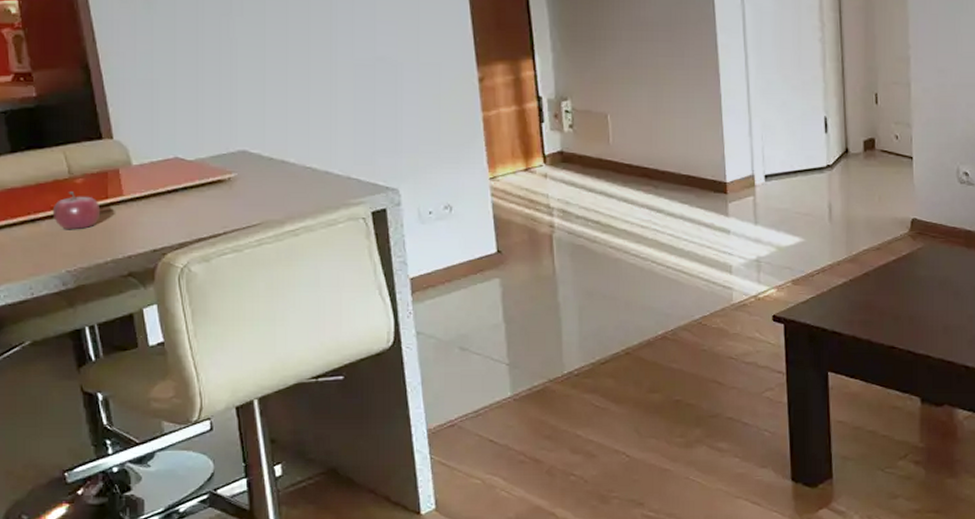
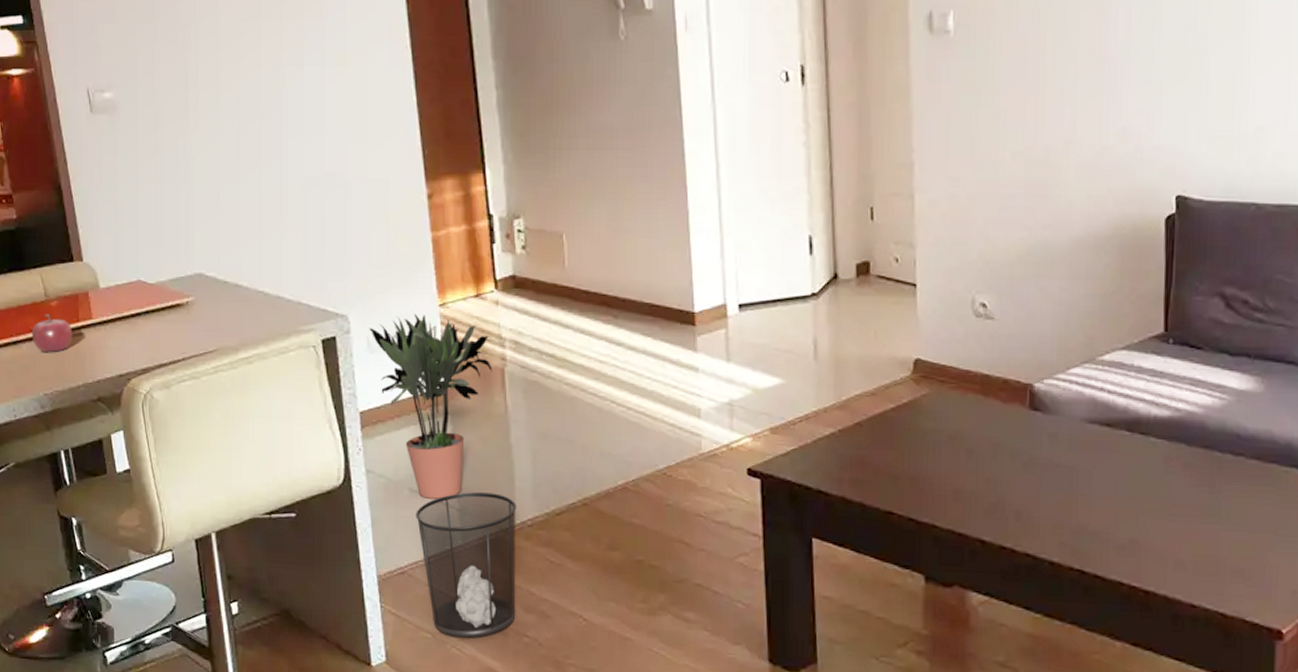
potted plant: none [420,186,541,355] -> present [369,313,493,499]
waste bin: none [466,347,564,482] -> present [416,492,517,639]

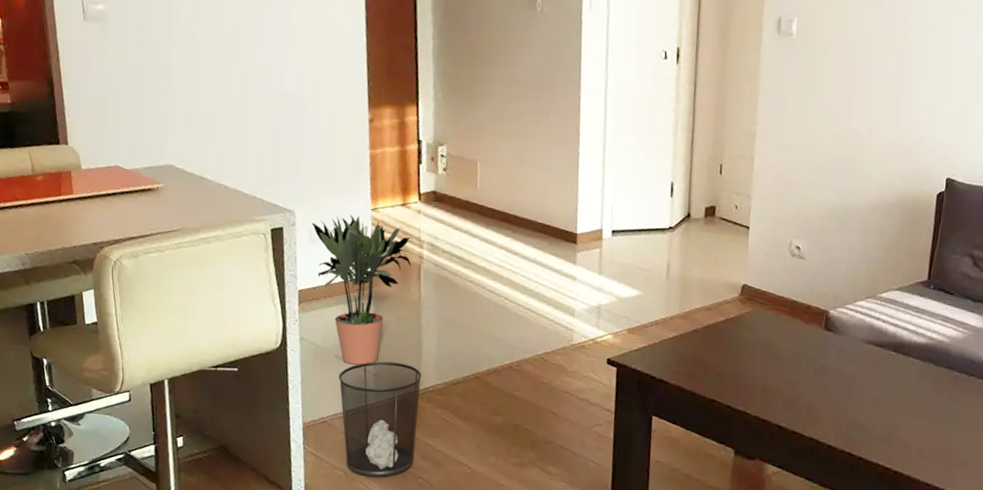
fruit: present [31,314,73,353] -> none [17,187,55,220]

